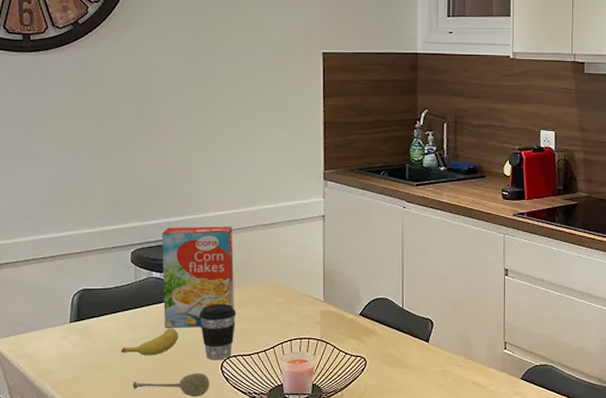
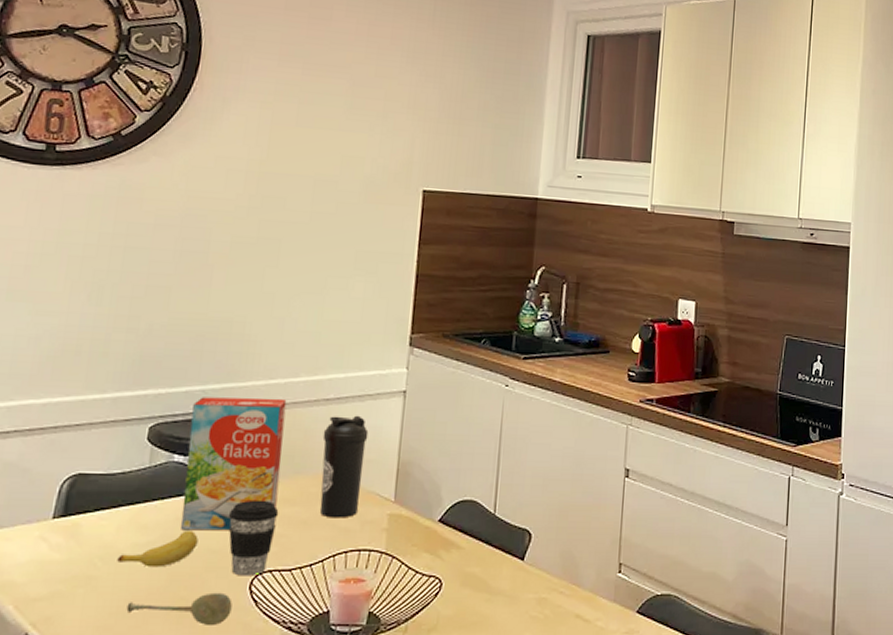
water bottle: none [263,236,299,315] -> present [319,415,369,518]

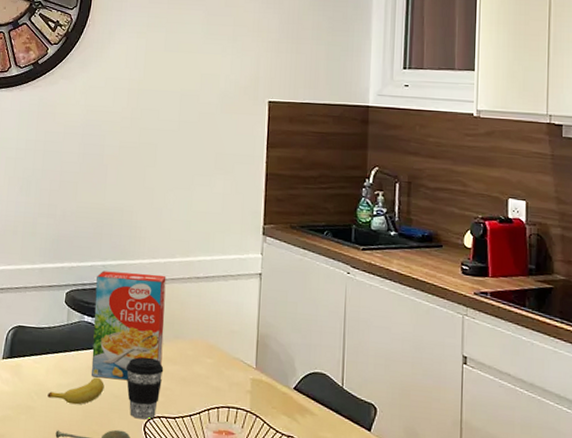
water bottle: present [319,415,369,518] -> none [195,292,232,379]

